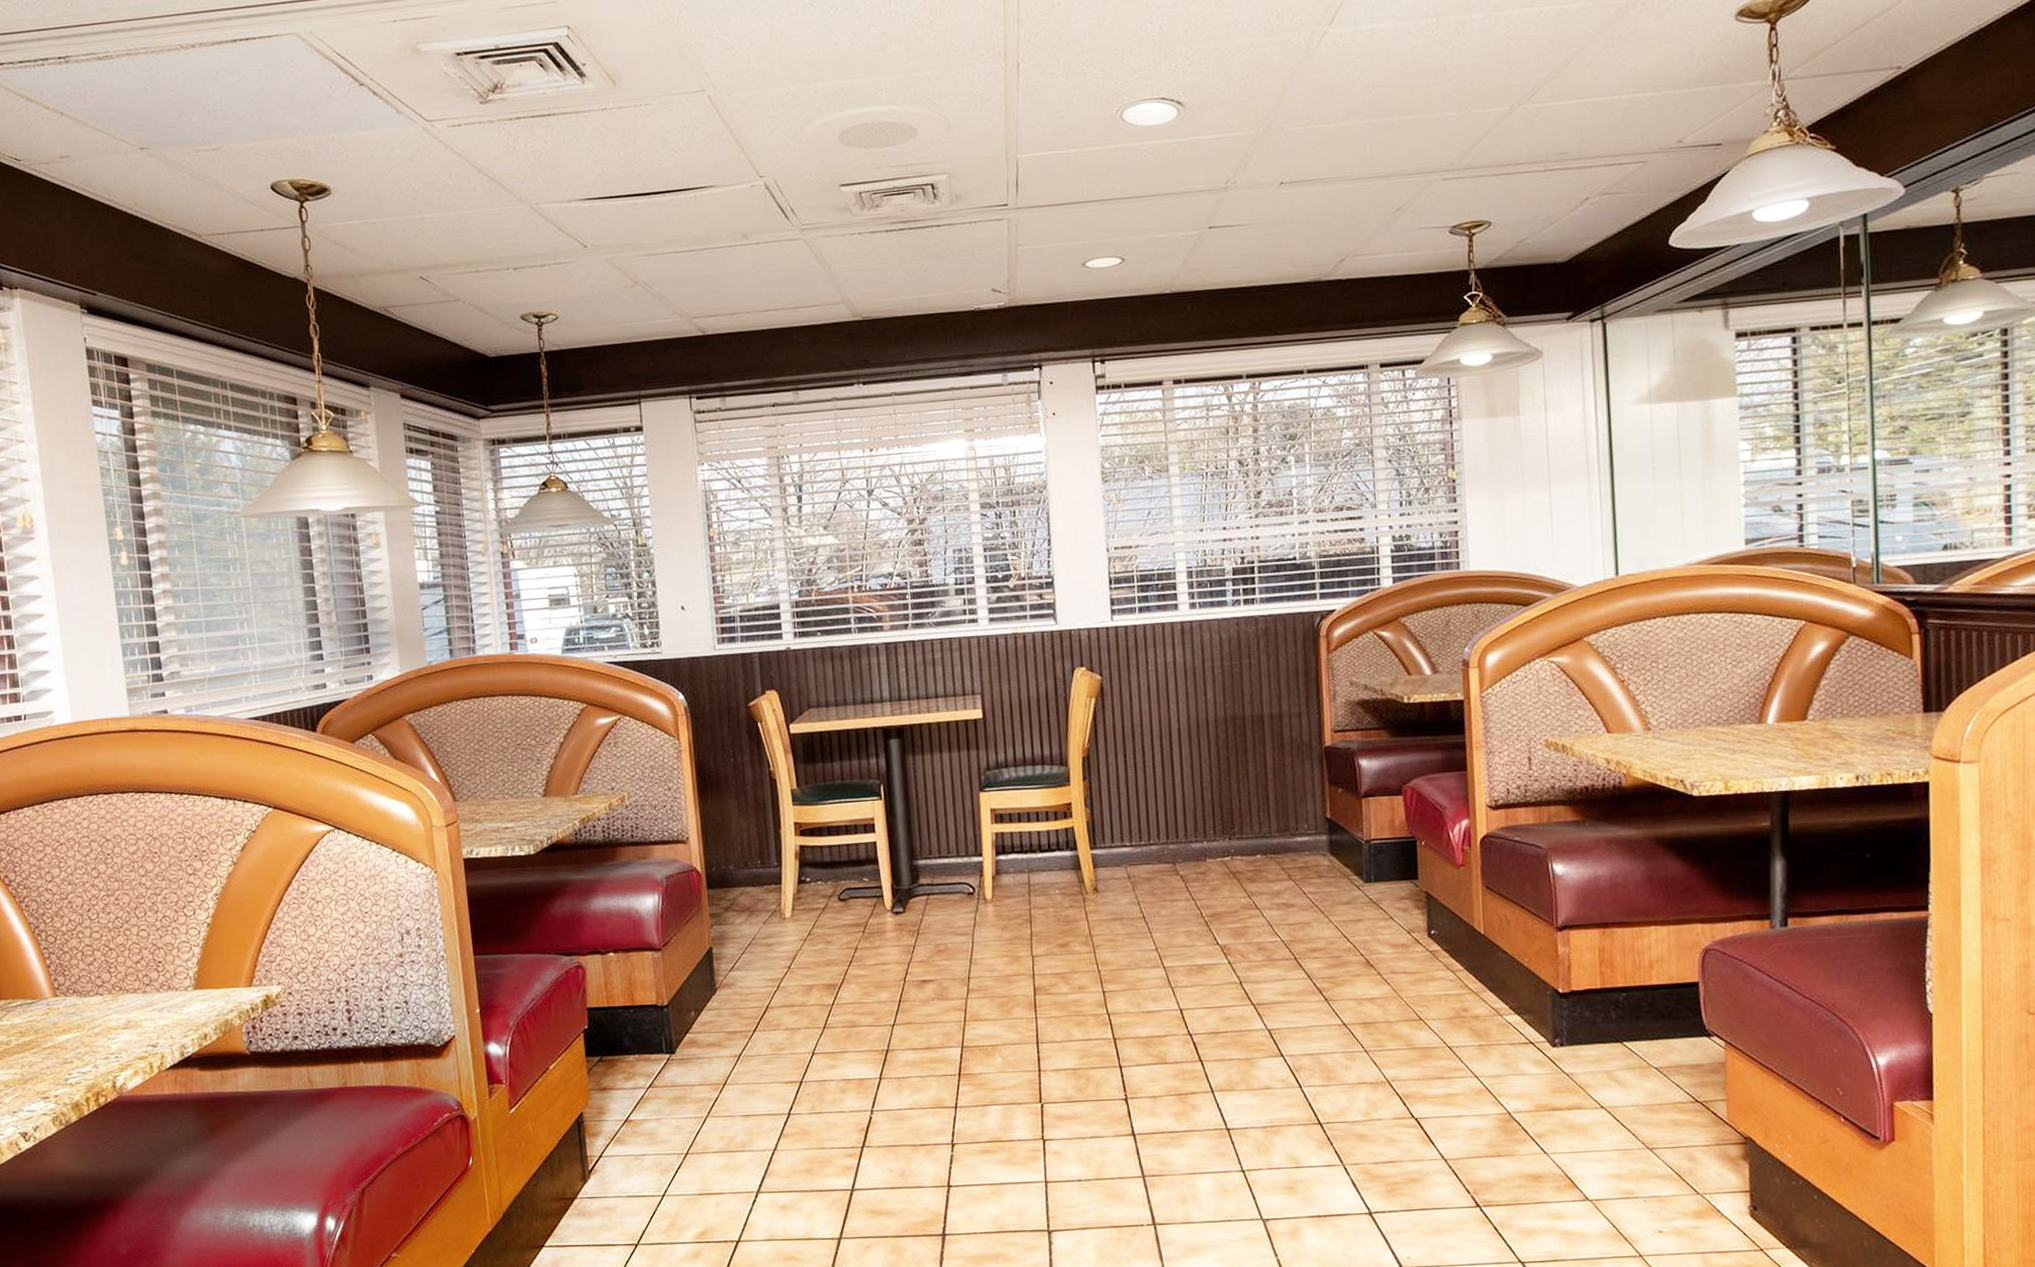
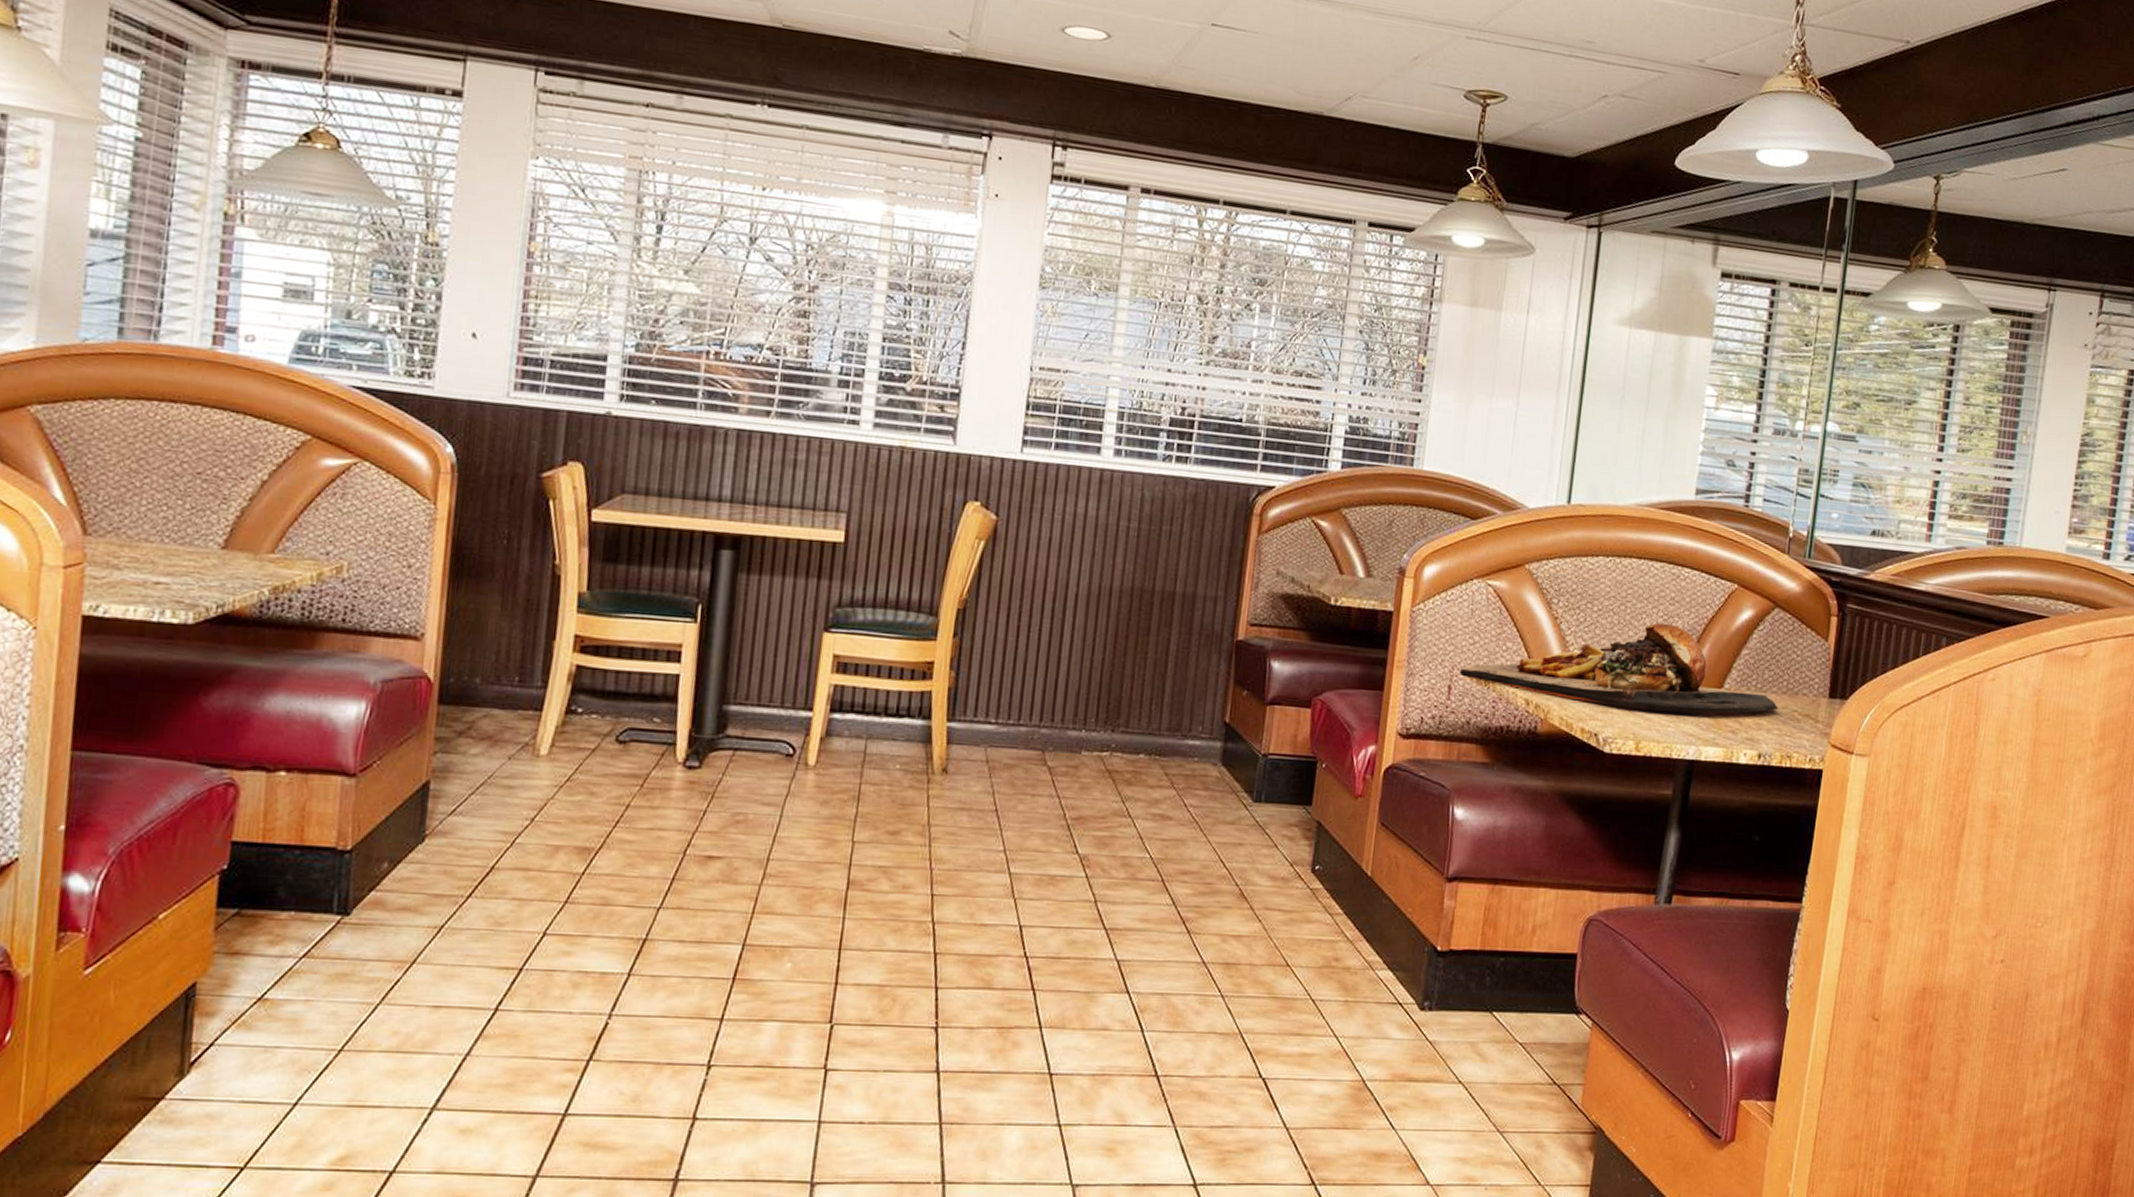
food tray: none [1536,668,1870,752] -> present [1459,622,1779,714]

